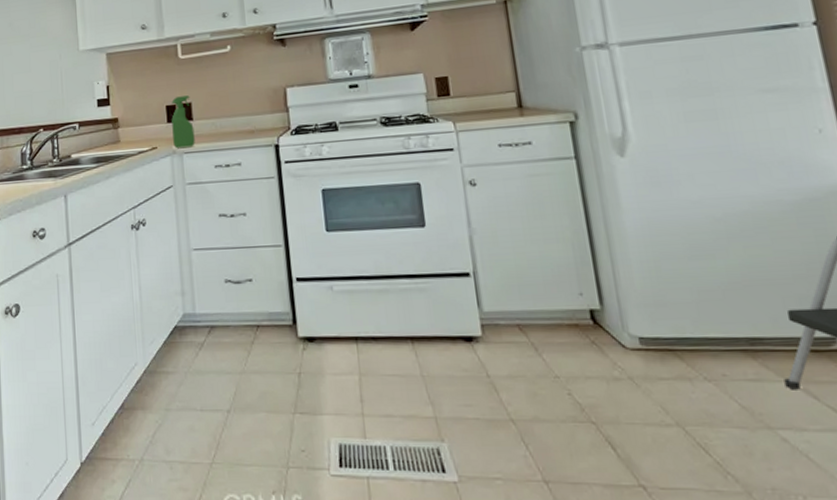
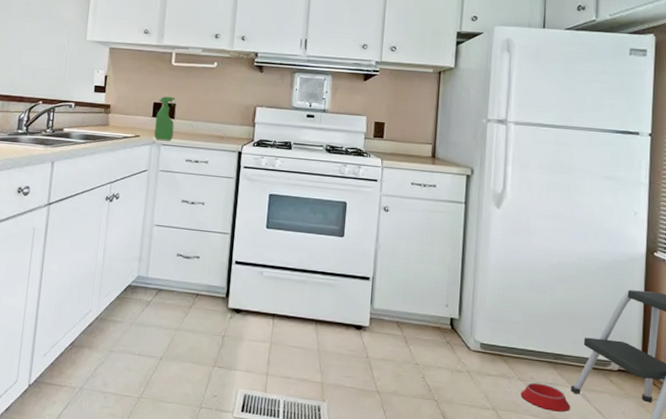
pet bowl: none [712,381,792,418] -> present [520,382,571,412]

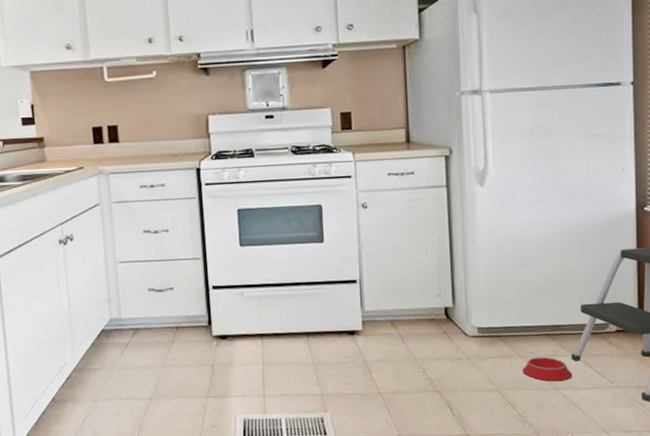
spray bottle: present [154,96,176,141] -> none [98,118,121,169]

